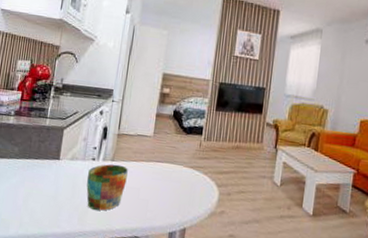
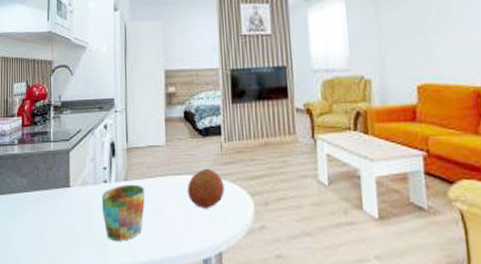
fruit: none [165,159,198,193] -> present [187,168,225,209]

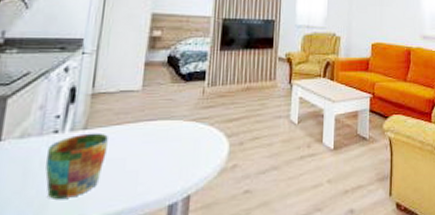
fruit: present [187,168,225,209] -> none [160,112,202,153]

